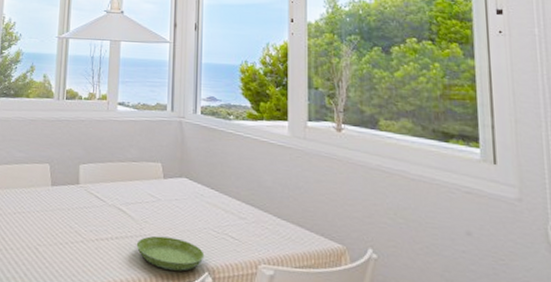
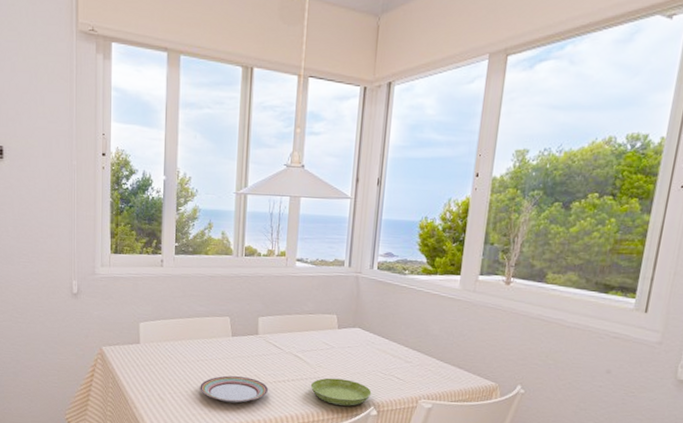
plate: none [15,231,91,265] -> present [200,375,269,403]

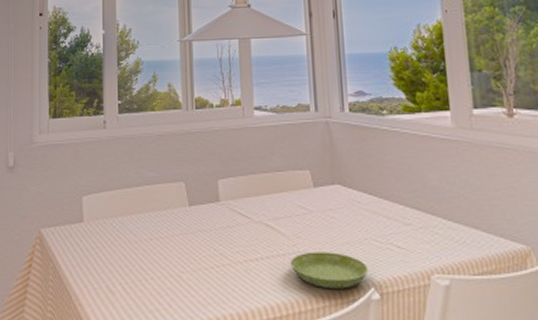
plate: present [200,375,269,403] -> none [156,256,239,293]

